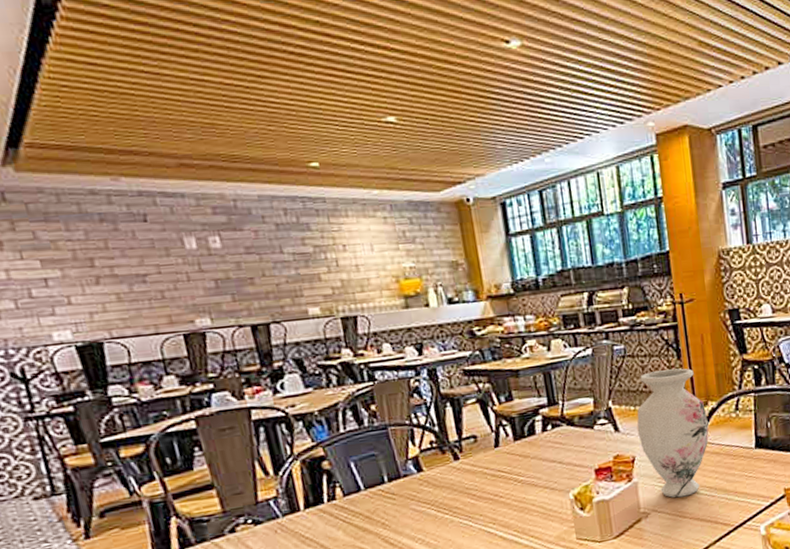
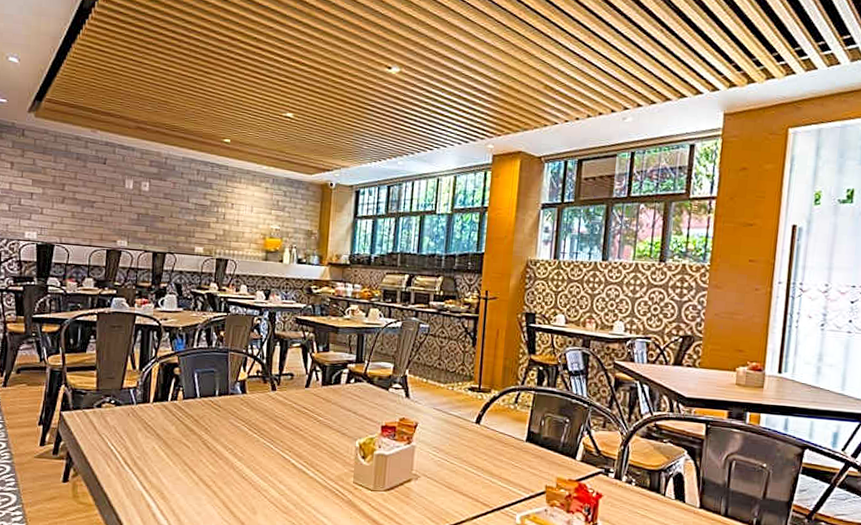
vase: present [637,368,709,498] -> none [424,352,489,470]

